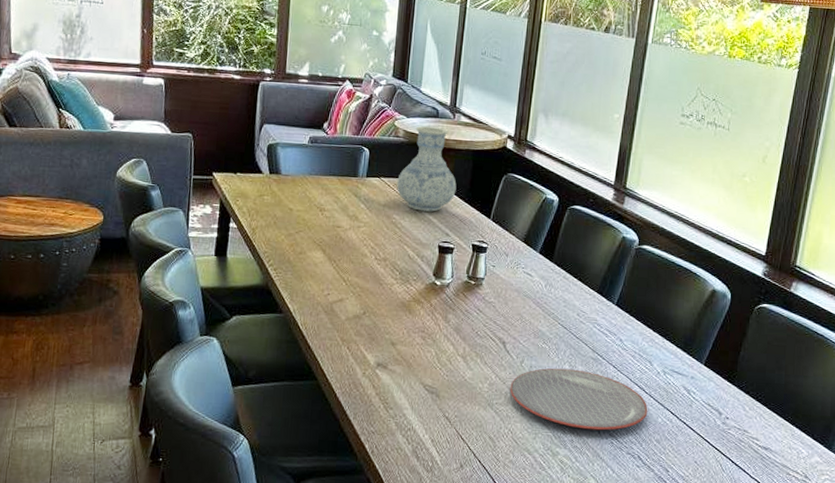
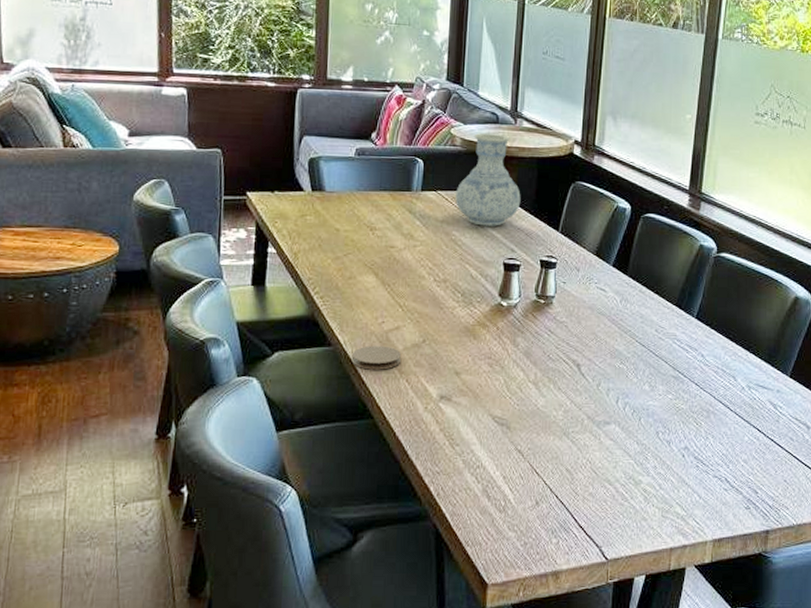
coaster: none [299,314,343,337] -> present [351,345,401,370]
plate: present [510,368,648,431] -> none [587,389,734,454]

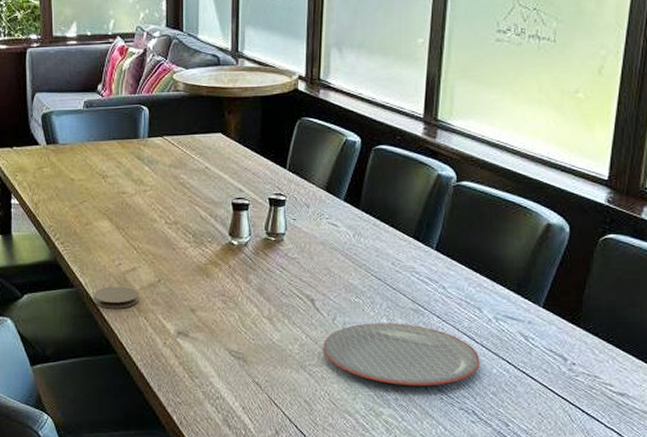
vase: present [455,133,521,226] -> none [181,76,246,168]
plate: none [587,389,734,454] -> present [323,323,480,386]

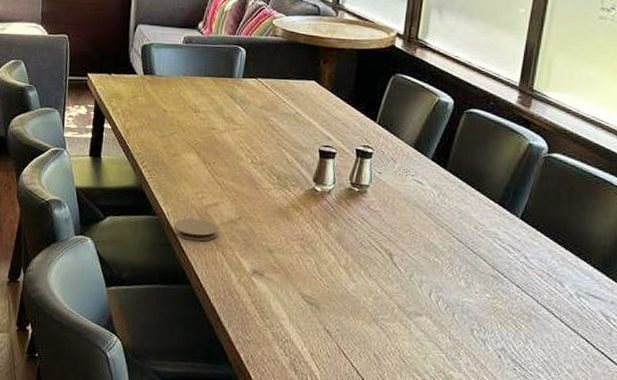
plate: present [323,323,480,386] -> none [397,284,558,356]

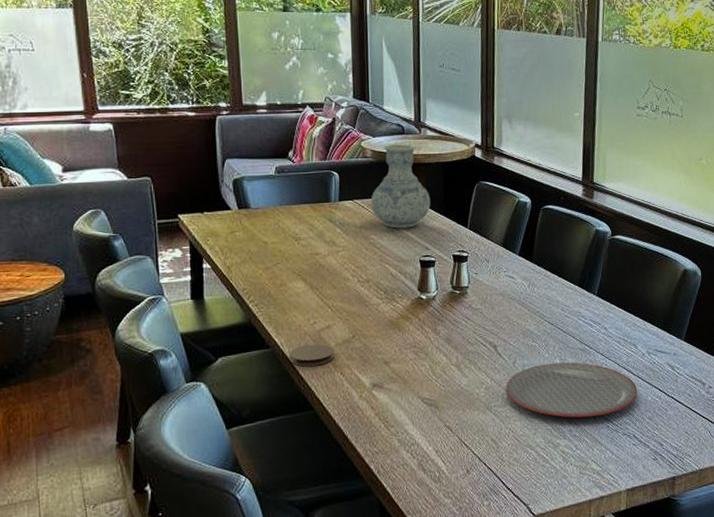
vase: none [274,25,340,114] -> present [371,144,431,229]
plate: none [397,284,558,356] -> present [506,362,638,418]

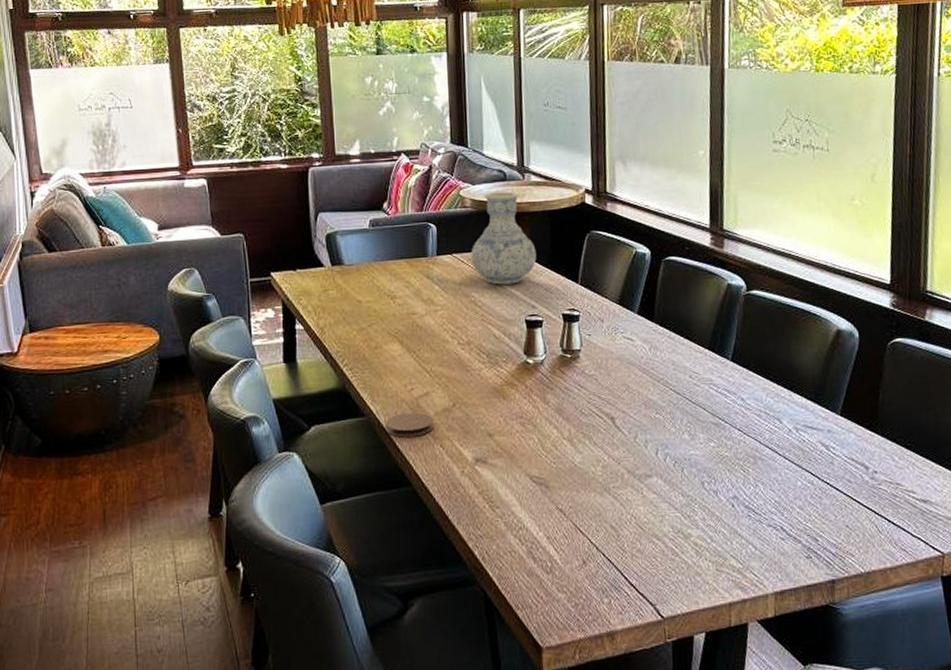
plate: present [506,362,638,418] -> none [626,438,785,505]

